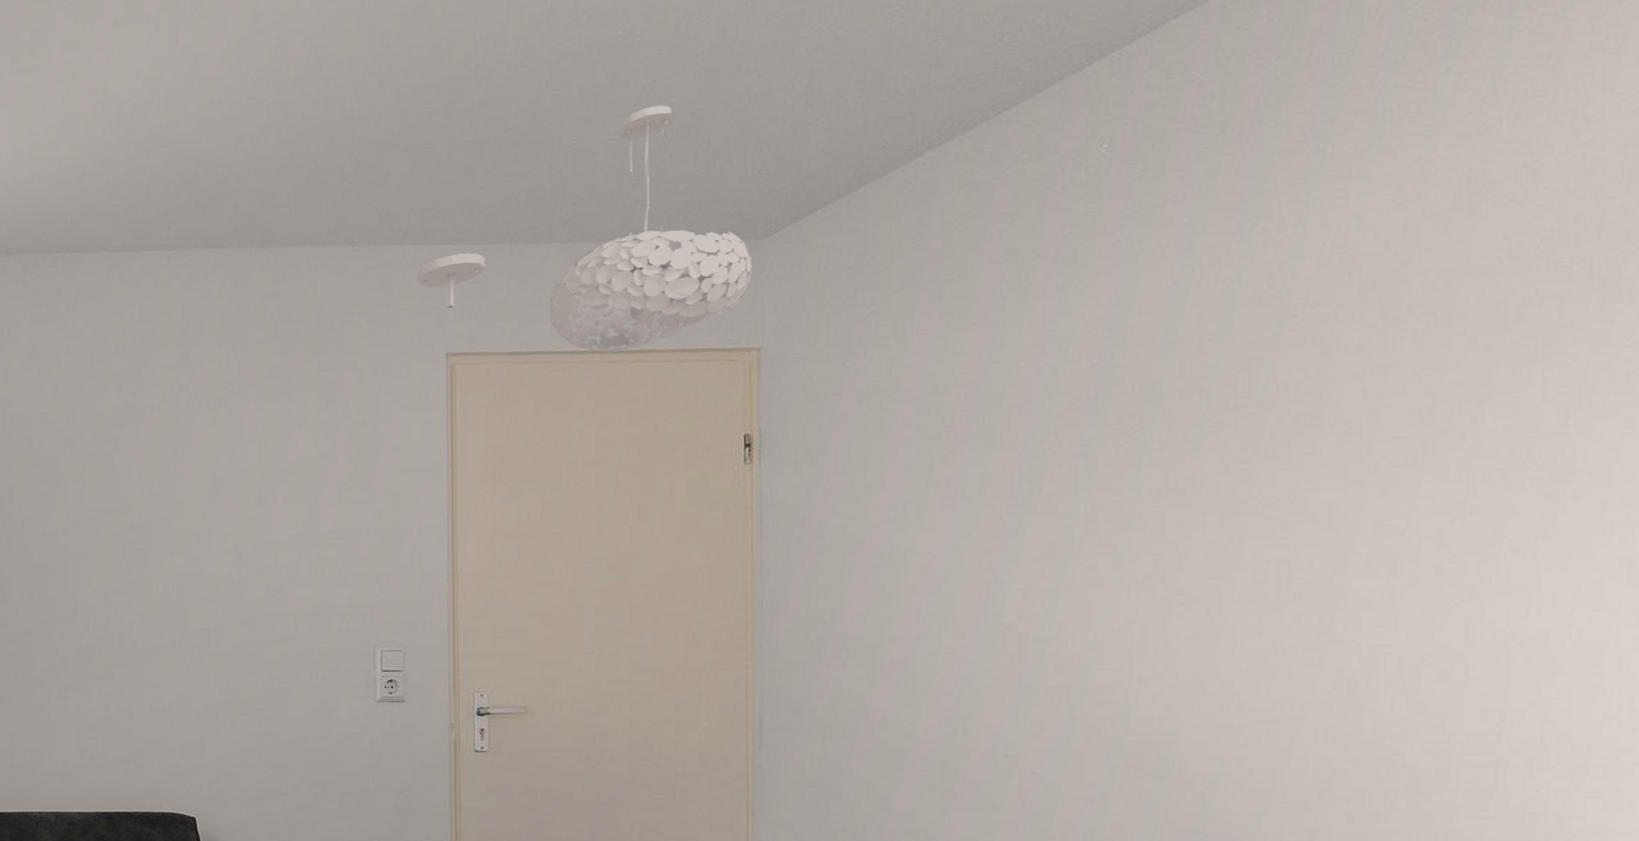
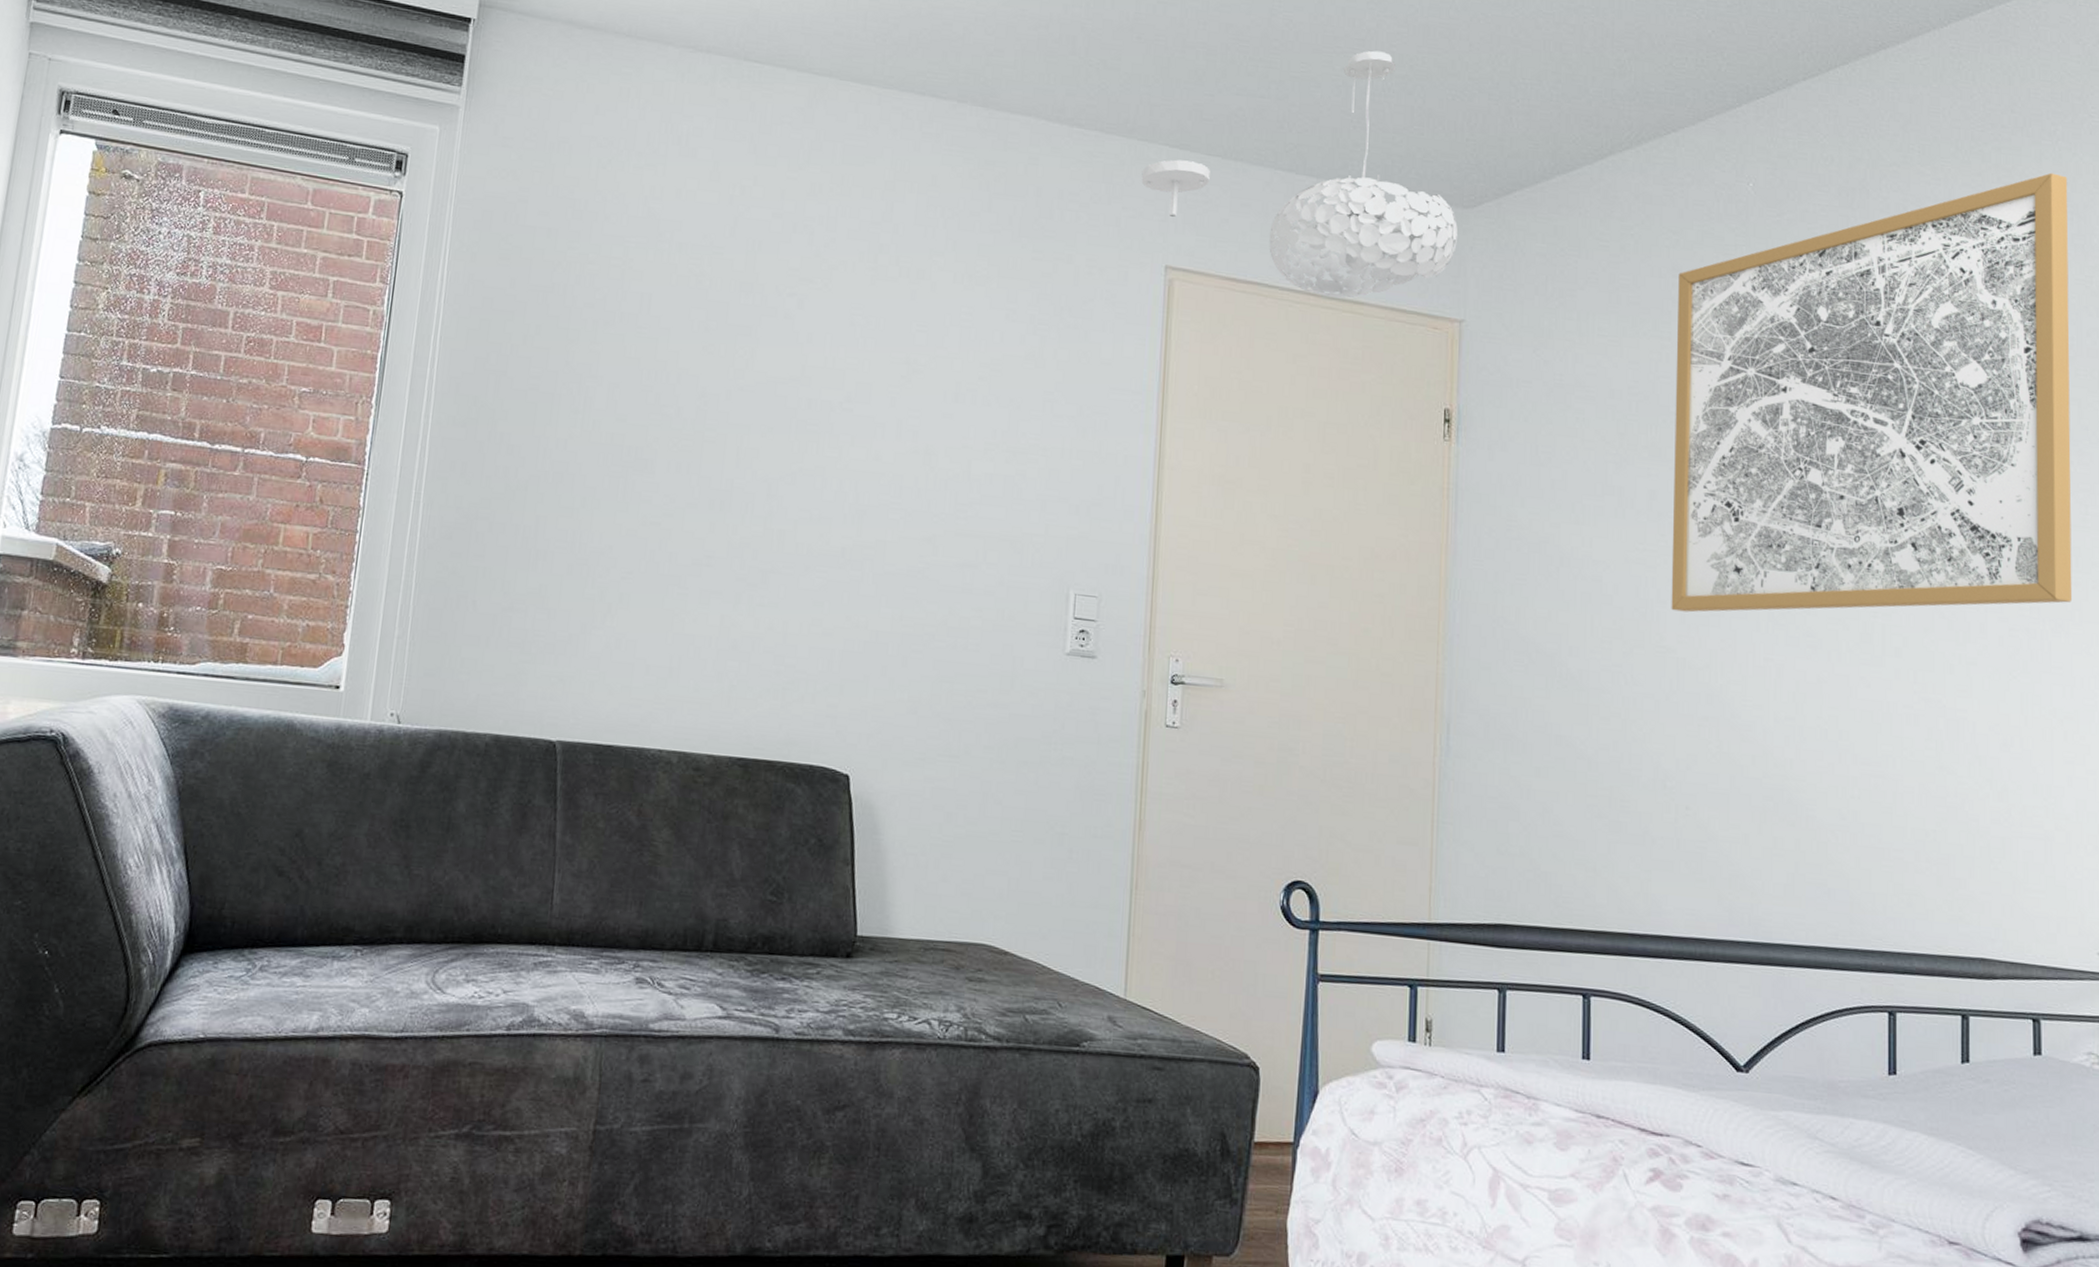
wall art: none [1010,46,1551,589] -> present [1671,172,2073,613]

